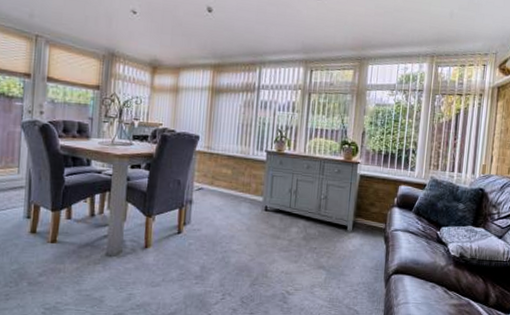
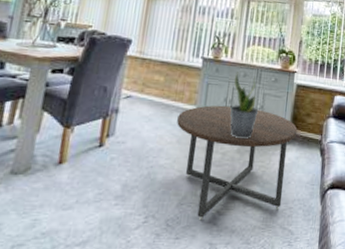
coffee table: none [246,195,361,299] -> present [177,105,298,221]
potted plant: none [295,164,323,228] -> present [230,72,259,140]

